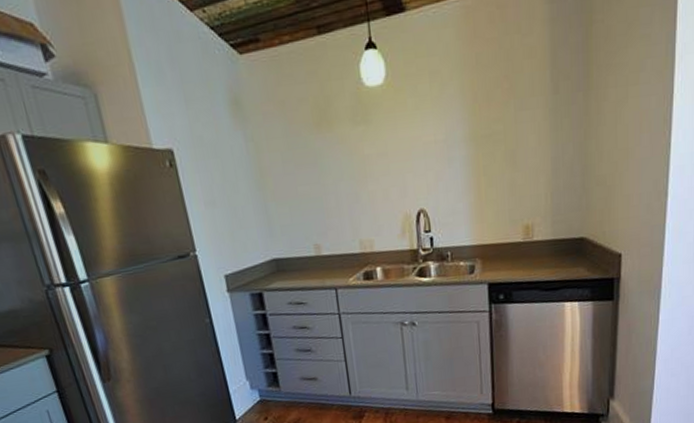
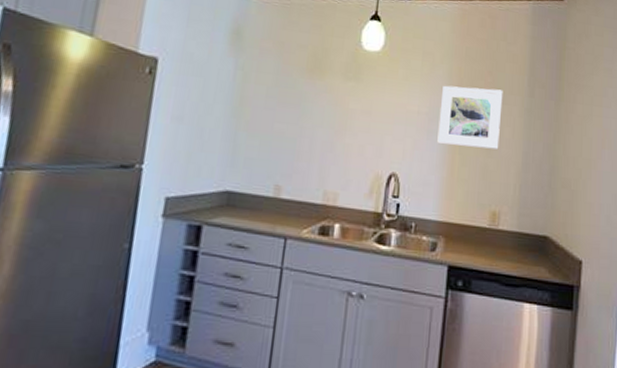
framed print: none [456,94,525,170] -> present [437,85,503,150]

